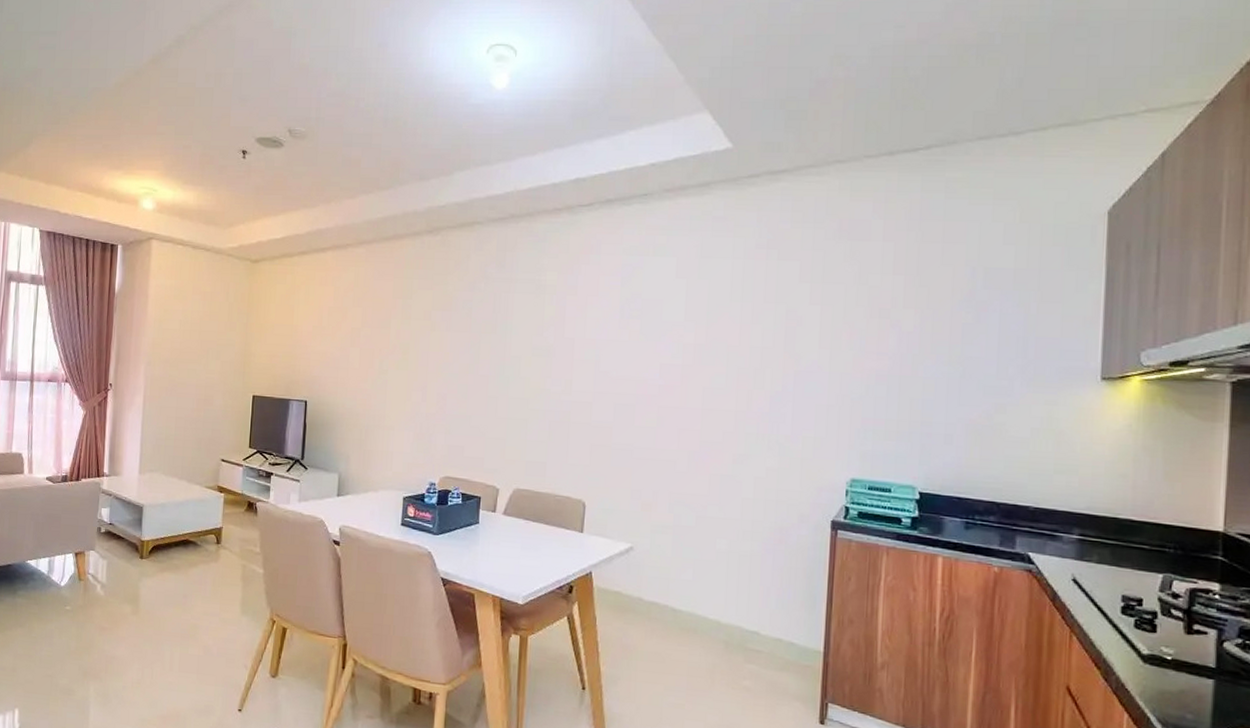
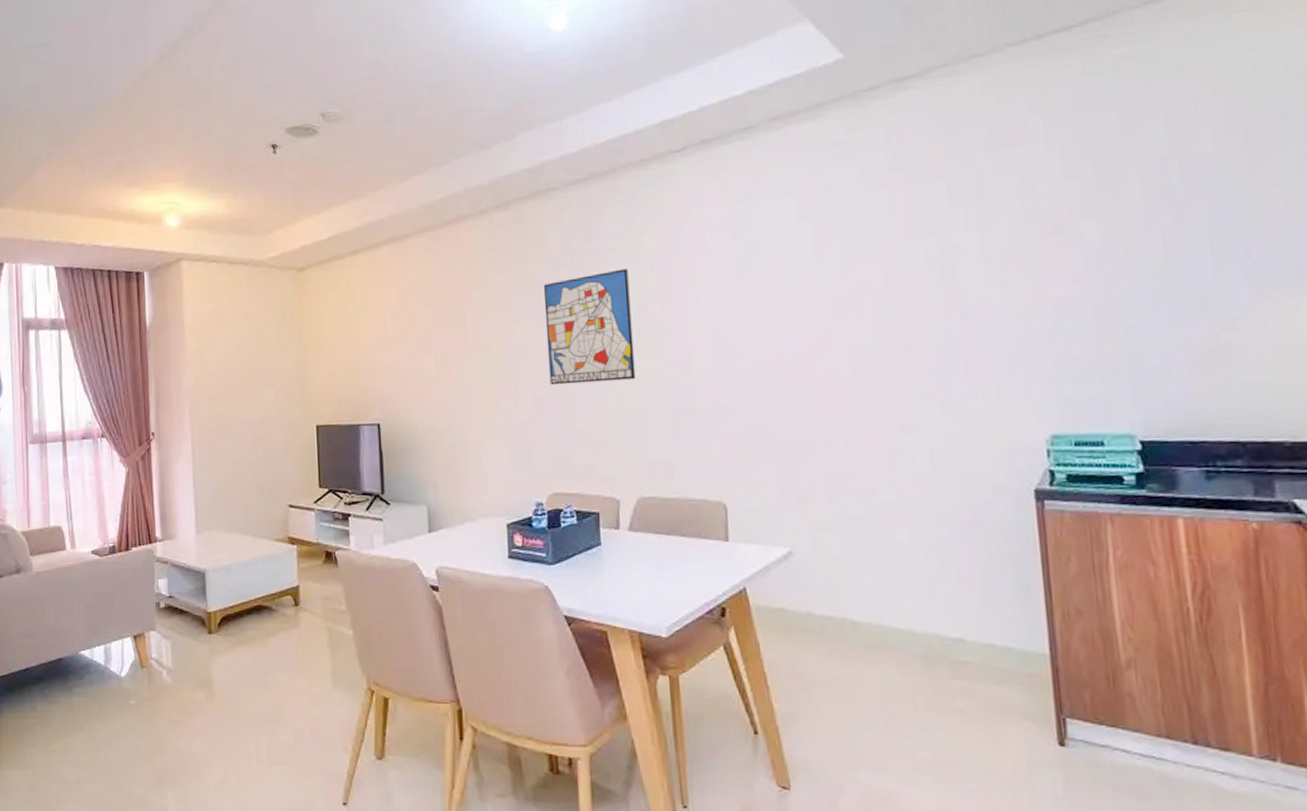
wall art: none [454,298,531,391] -> present [543,268,636,386]

